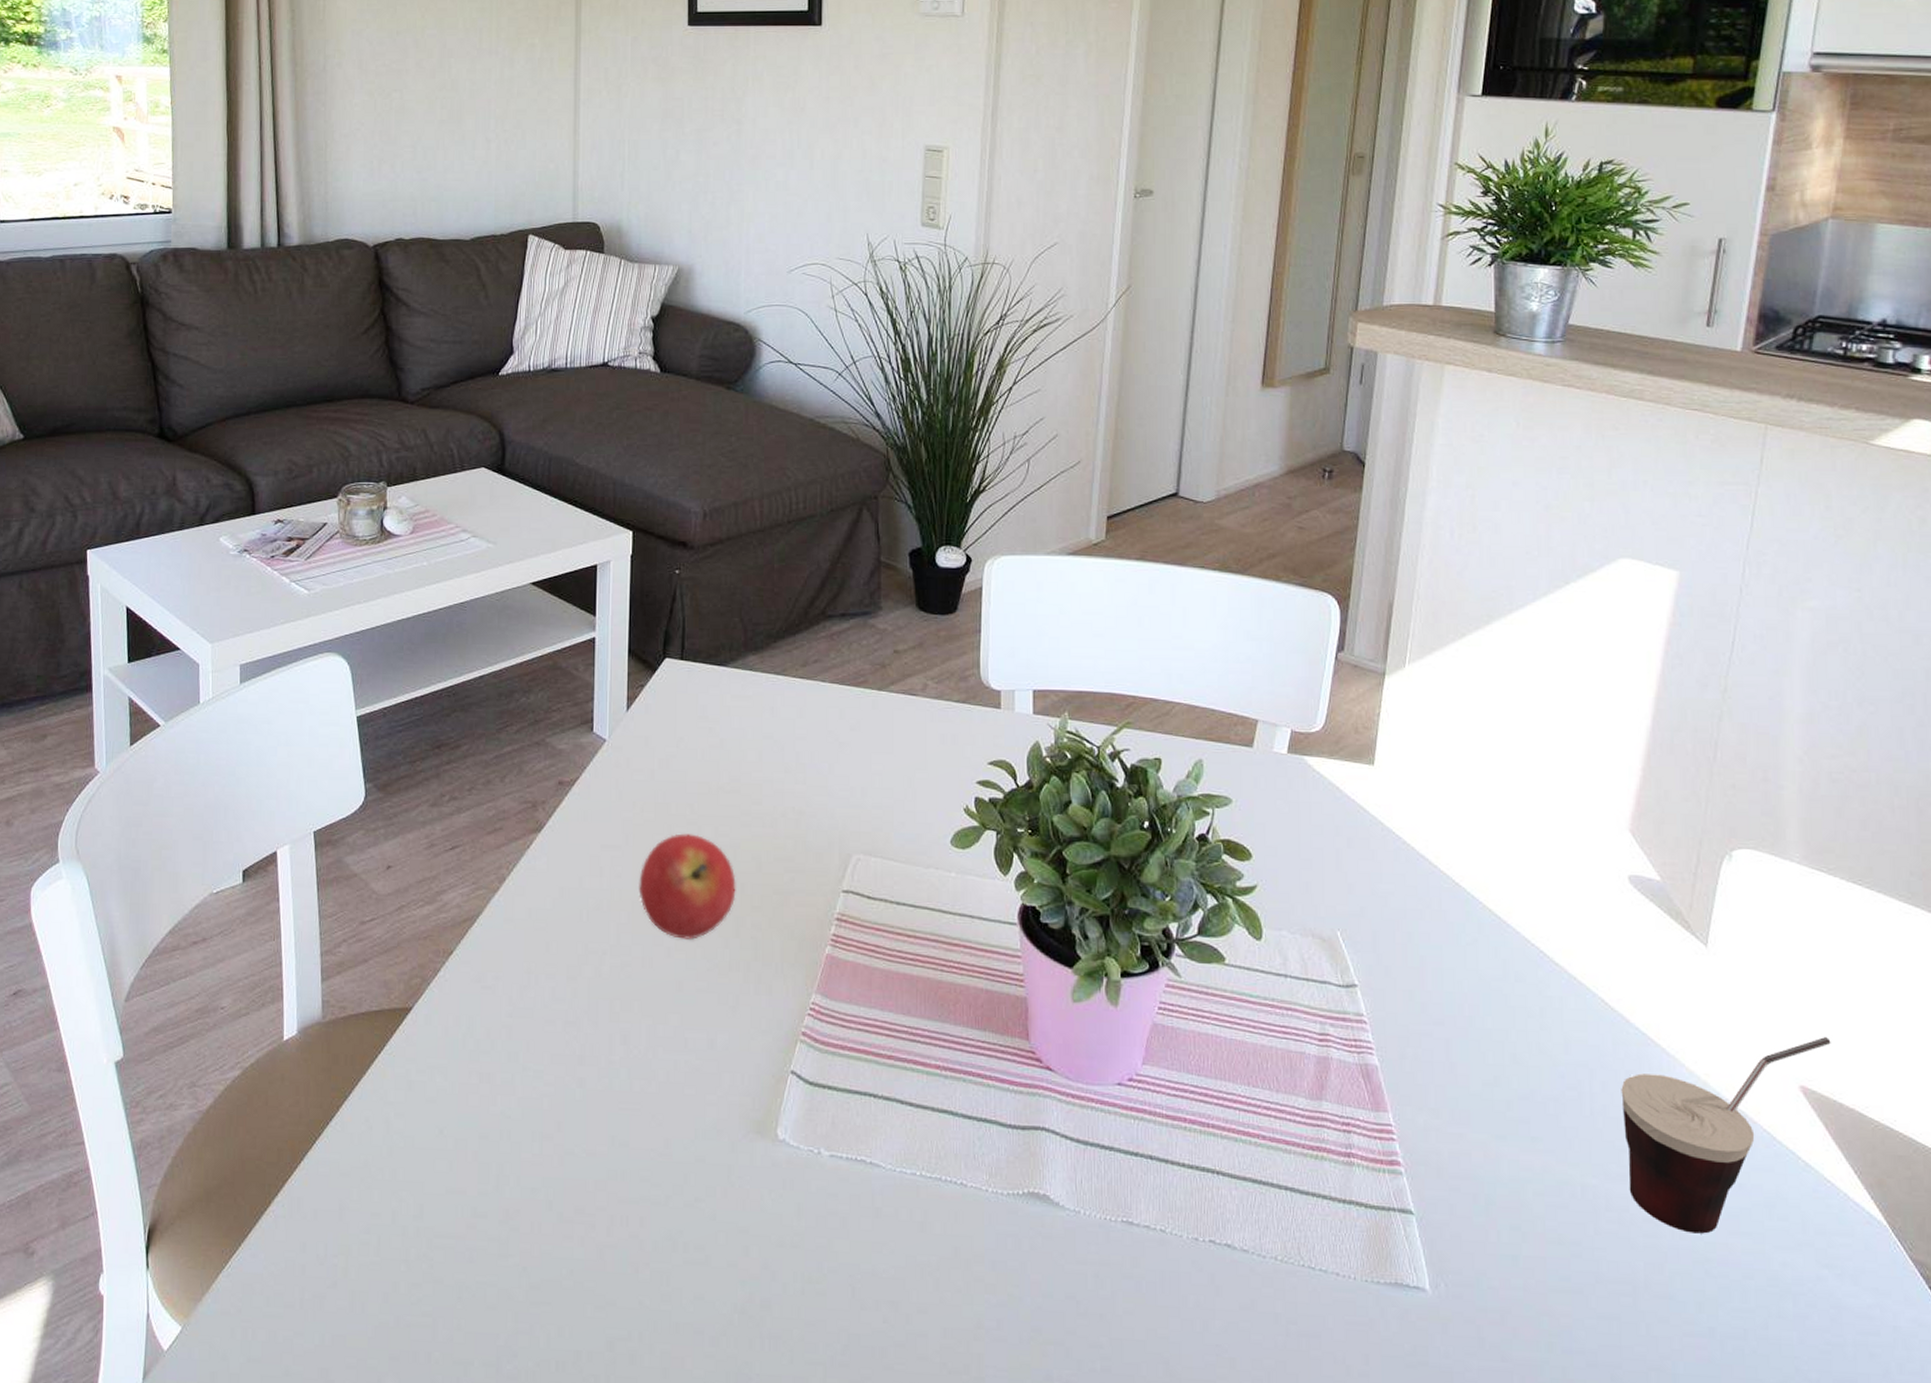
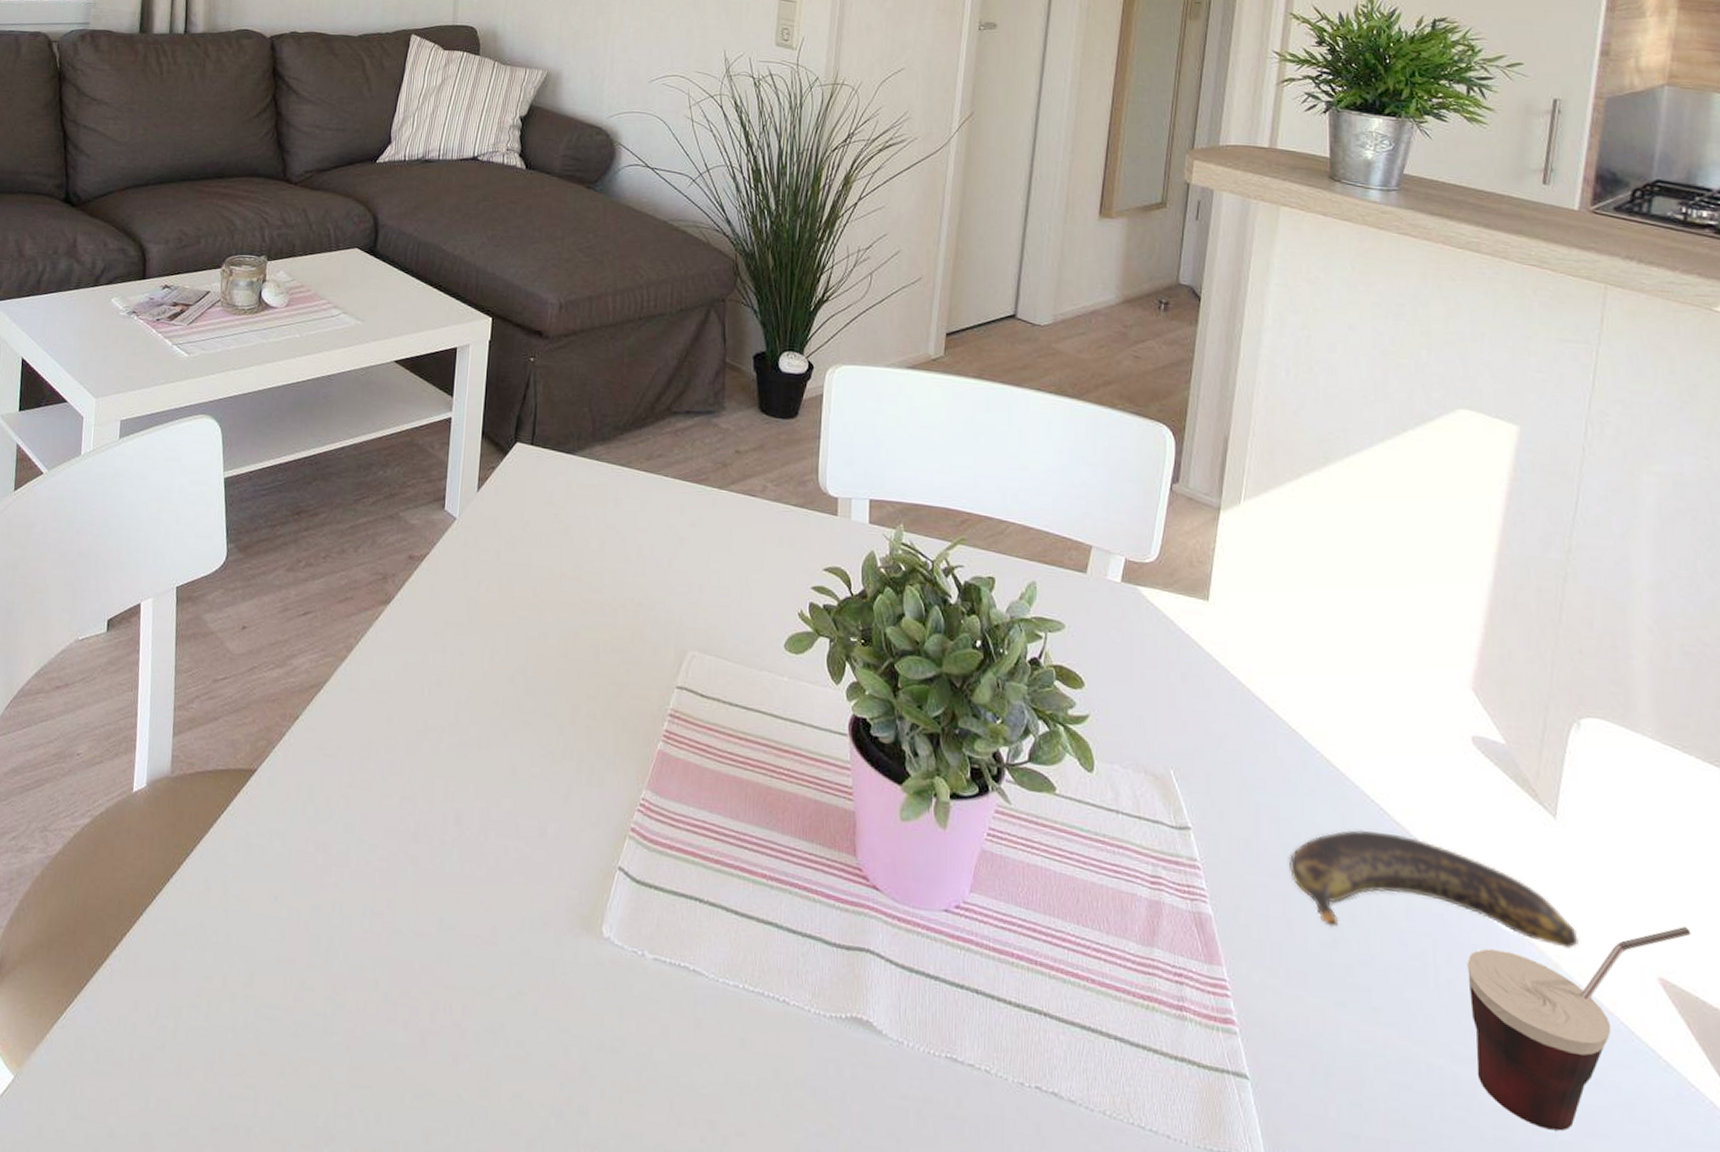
fruit: present [639,833,736,939] -> none [479,616,574,724]
banana: none [1453,972,1726,1067] -> present [1290,829,1579,949]

